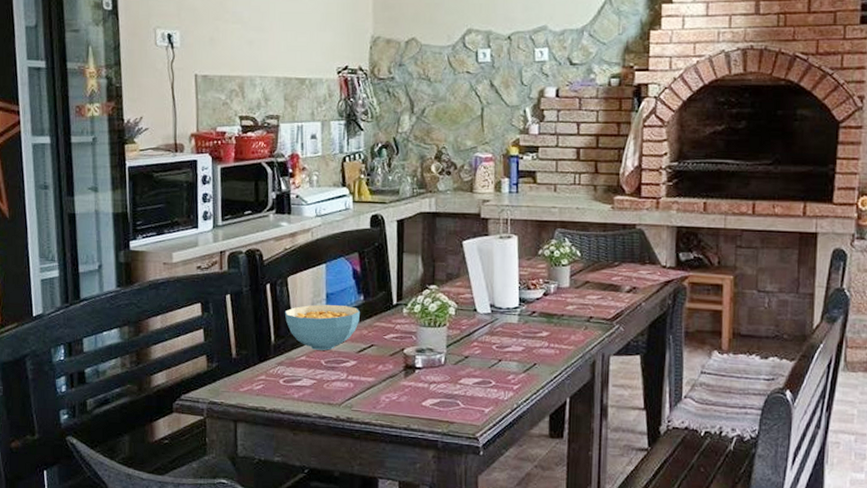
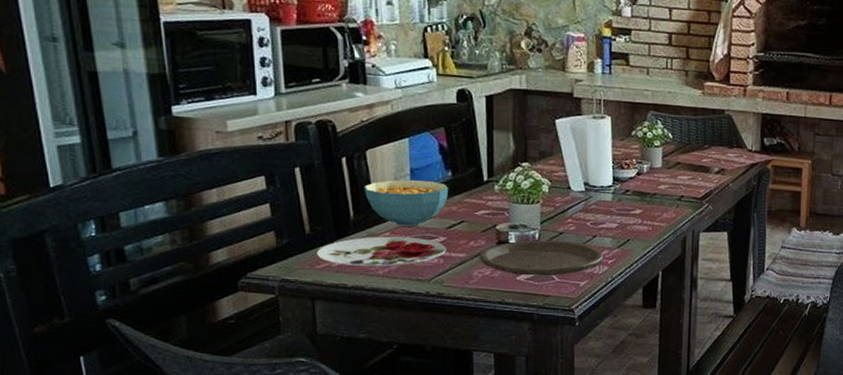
plate: none [241,360,356,391] -> present [317,236,446,267]
plate: none [386,364,509,402] -> present [479,240,603,277]

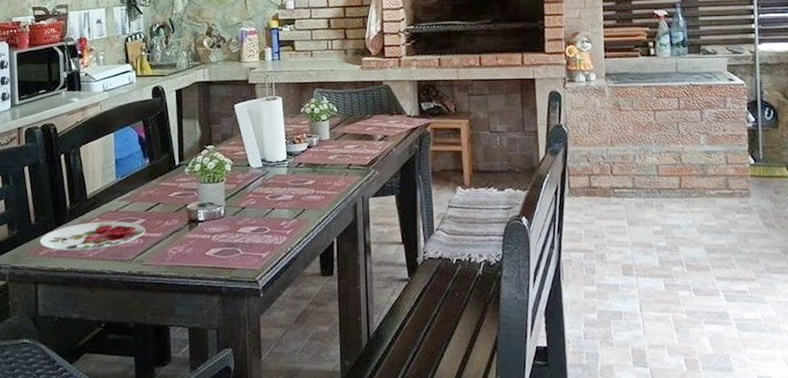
cereal bowl: present [364,180,448,227] -> none [78,169,146,211]
plate: present [479,240,603,277] -> none [173,215,282,251]

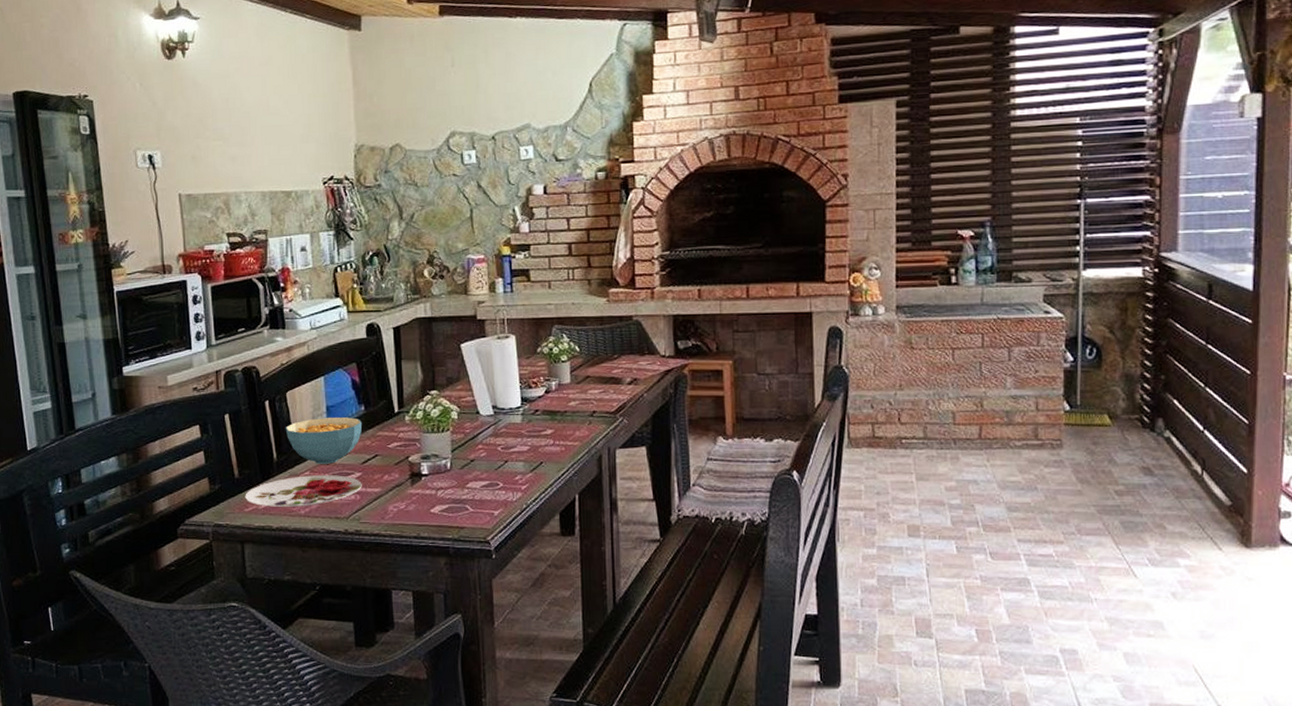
cereal bowl: none [78,169,146,211] -> present [285,417,362,464]

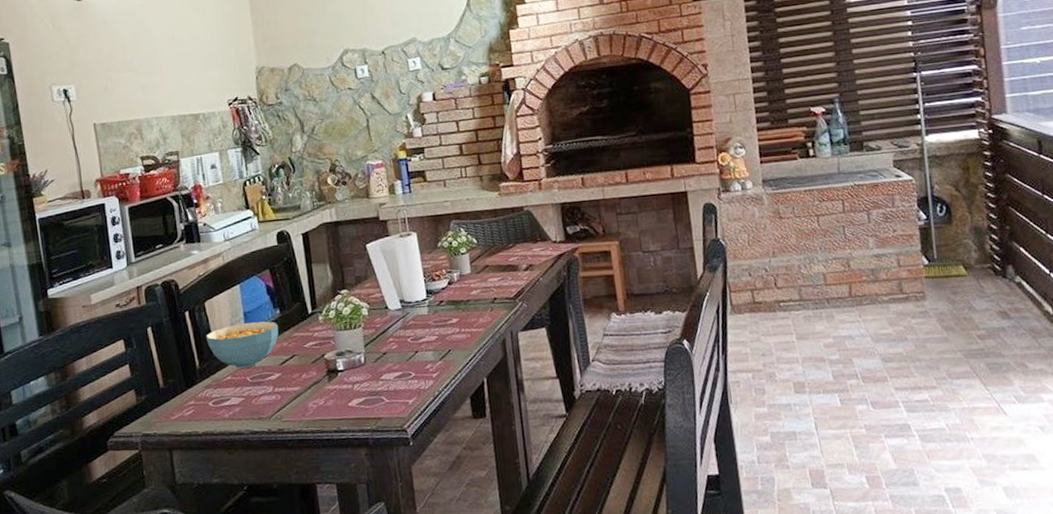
plate: present [245,475,362,507] -> none [170,377,282,413]

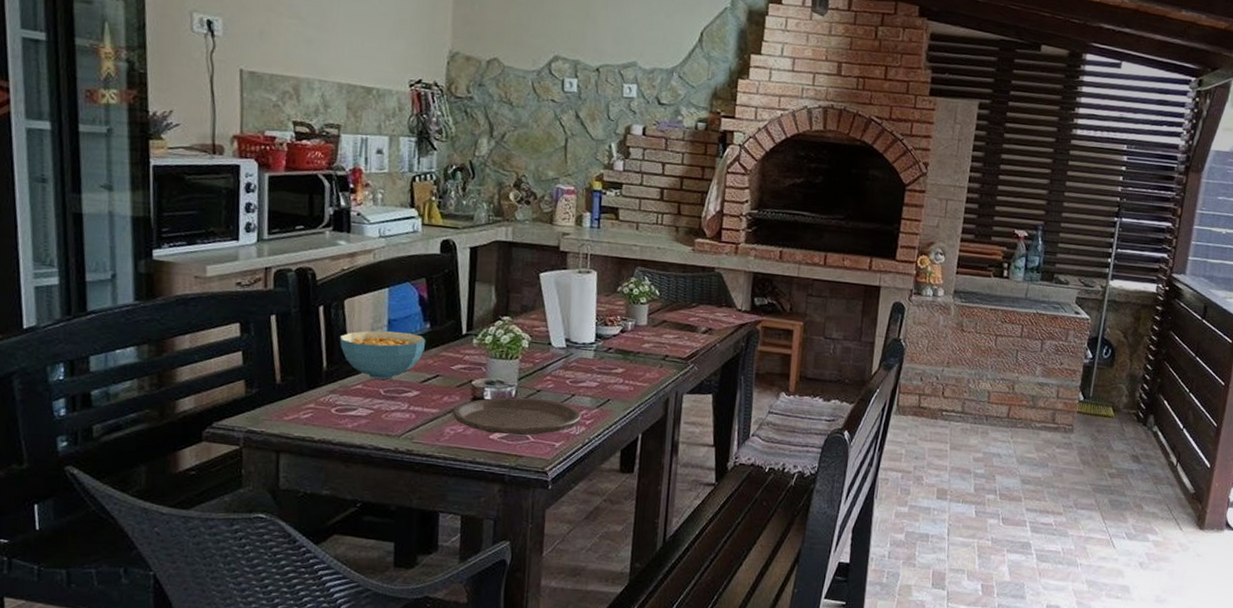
plate: none [311,360,428,401] -> present [452,397,582,436]

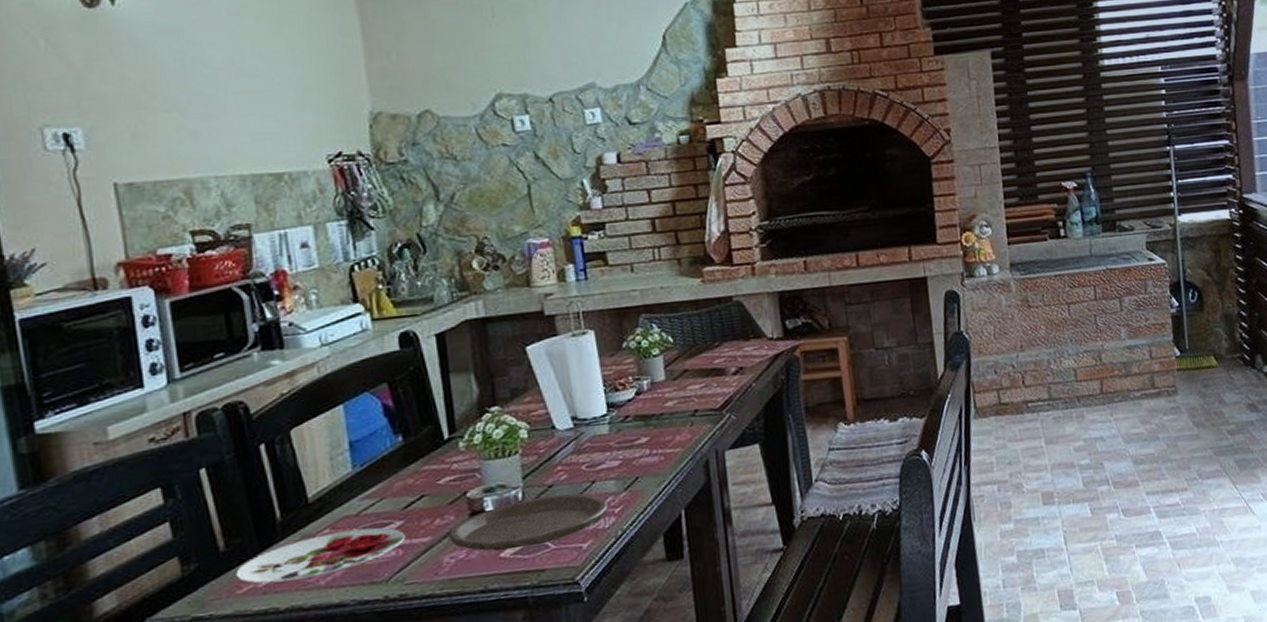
plate: none [286,388,419,421] -> present [236,527,405,583]
cereal bowl: present [339,330,425,379] -> none [291,452,401,518]

